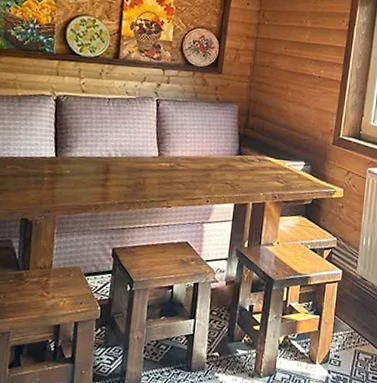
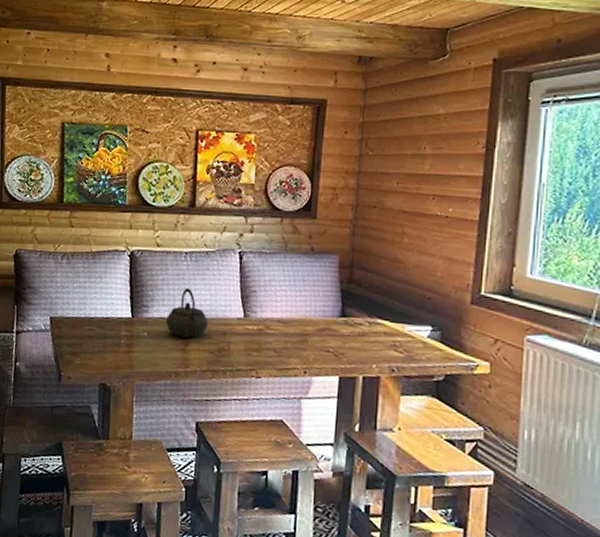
kettle: none [87,130,127,175] -> present [165,288,208,339]

